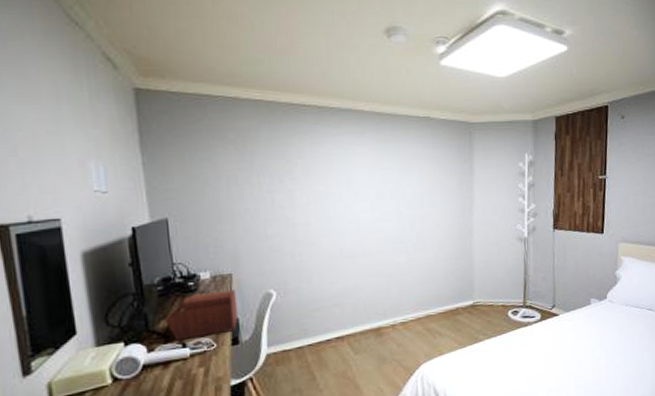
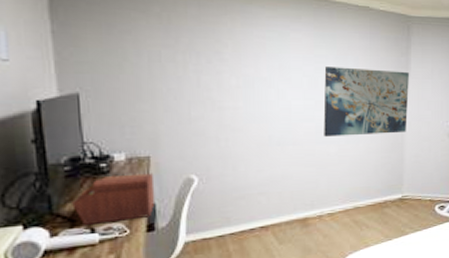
wall art: none [389,177,475,247] -> present [323,66,409,137]

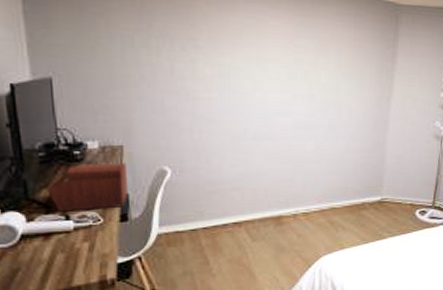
wall art: present [323,66,409,137] -> none [301,57,395,133]

